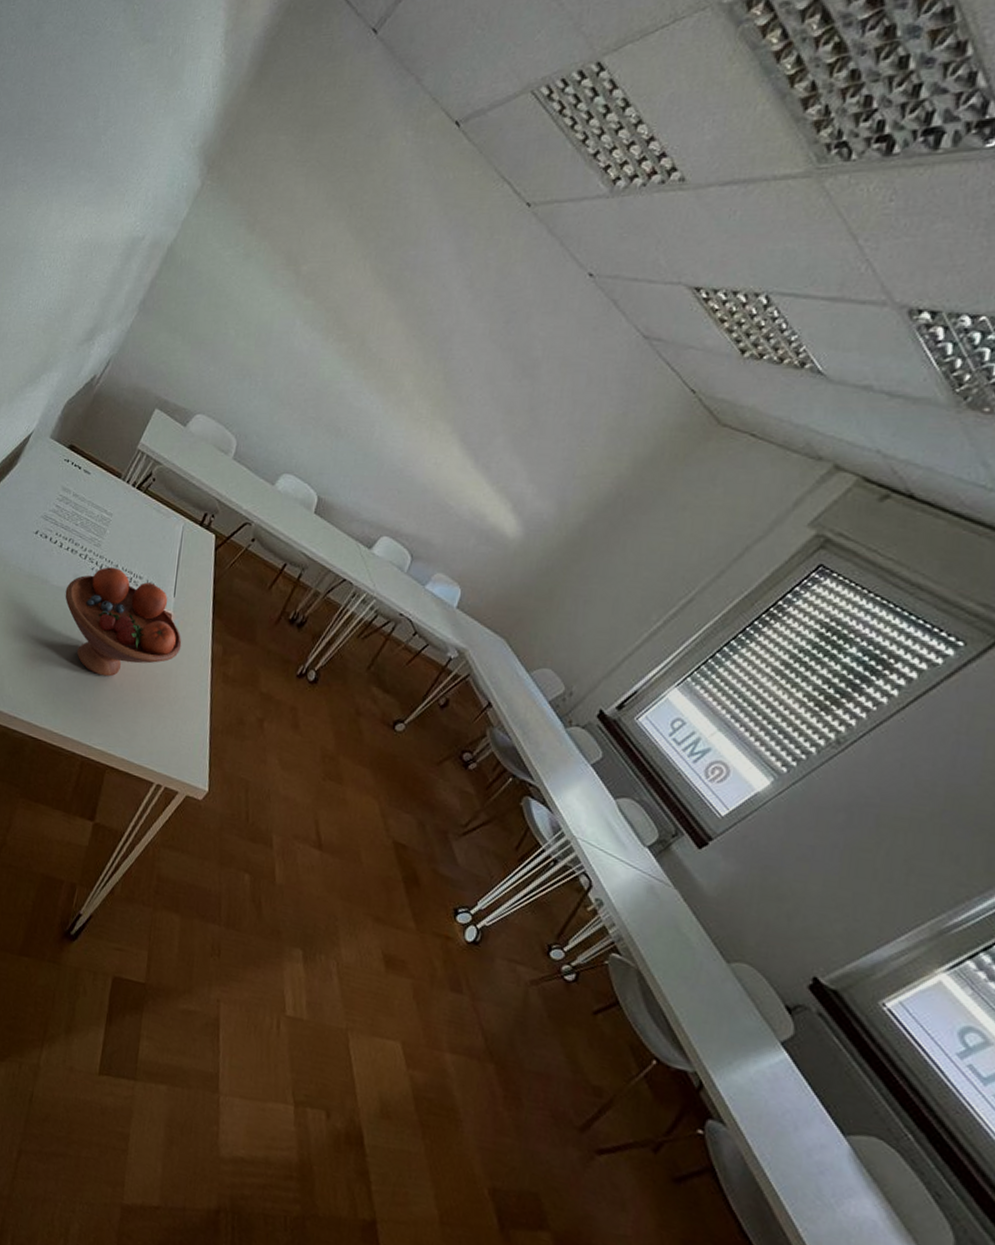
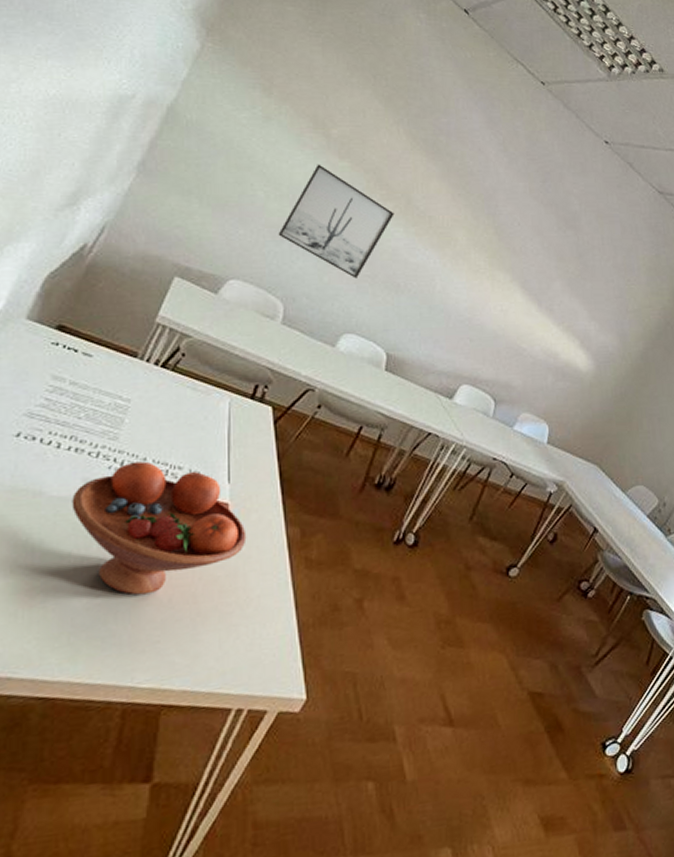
wall art: none [241,302,347,420] -> present [278,164,395,279]

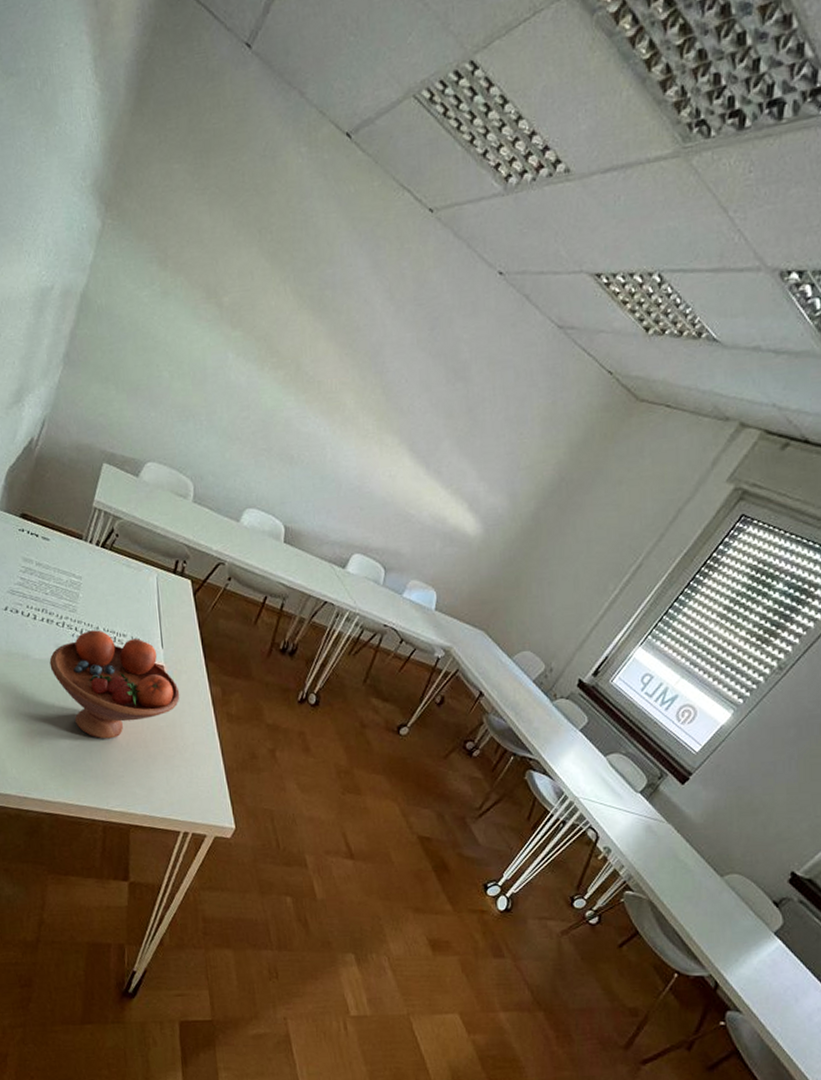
wall art: present [278,164,395,279] -> none [183,336,286,453]

